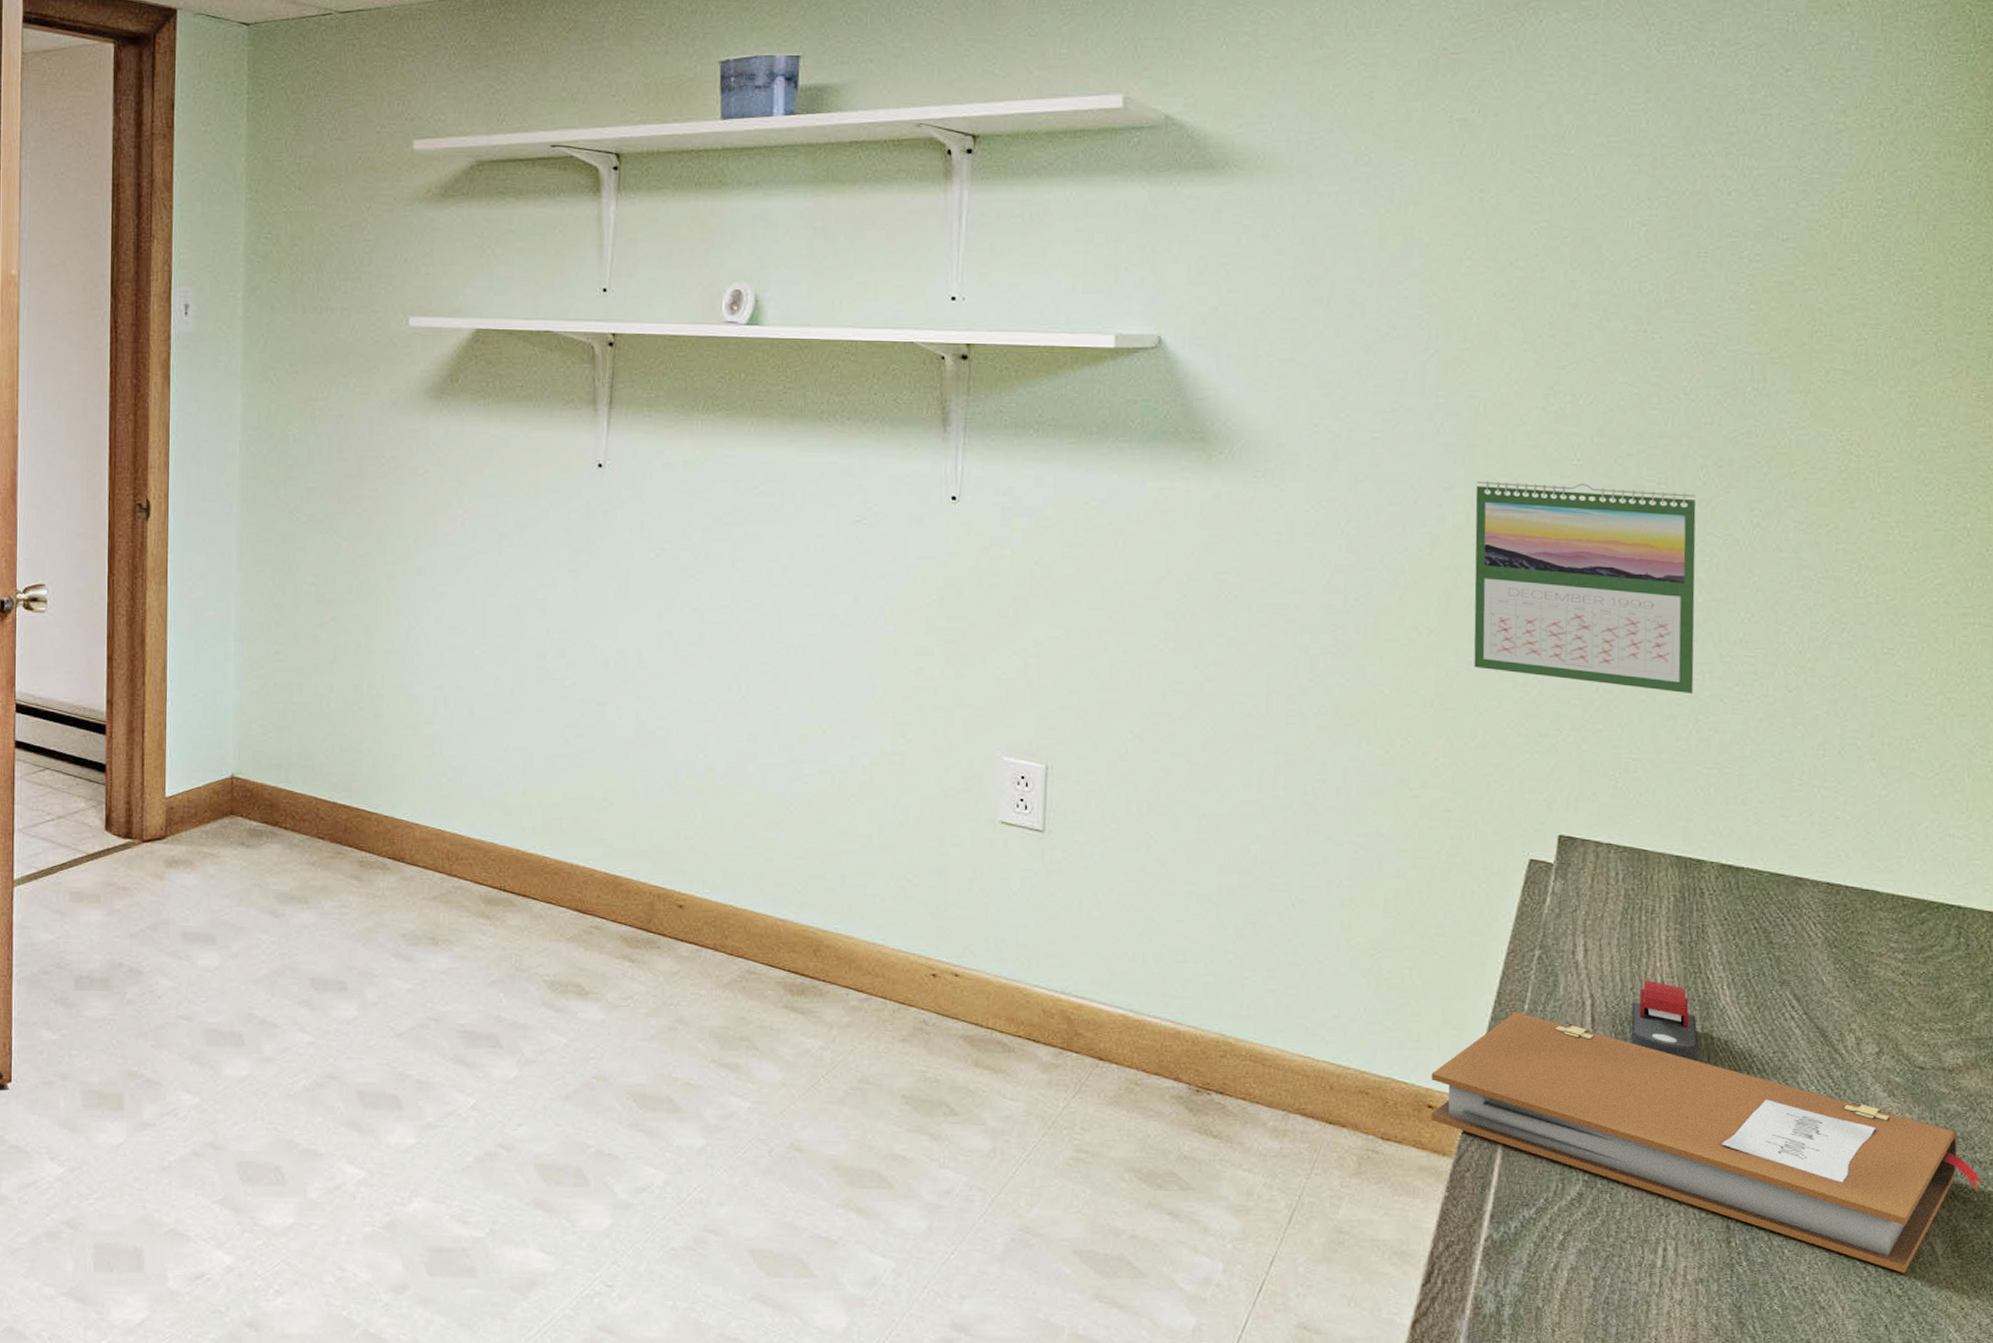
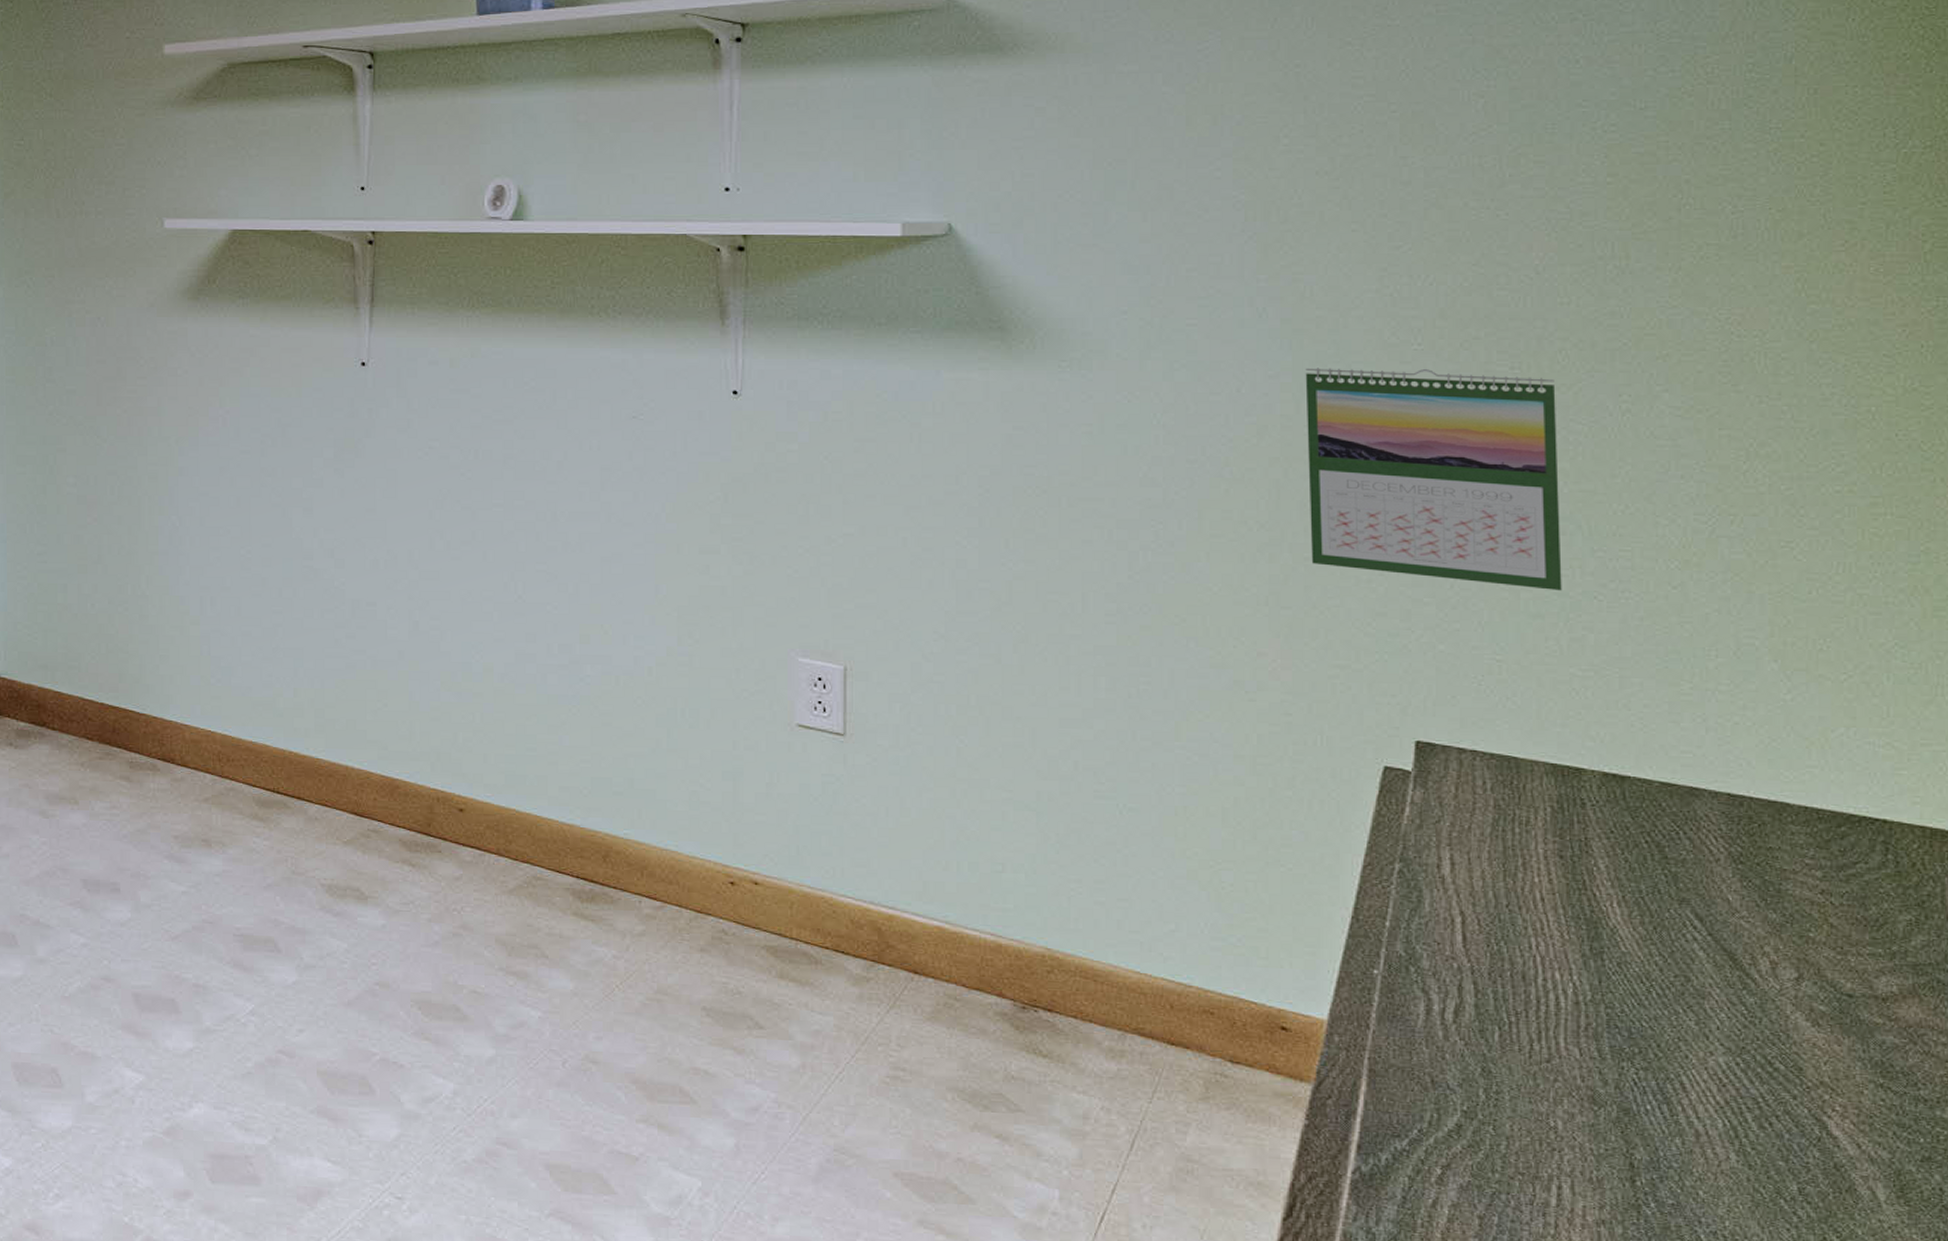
notebook: present [1431,1011,1982,1273] -> none [1283,928,1928,1220]
stapler: present [1631,980,1699,1061] -> none [1508,896,1587,984]

